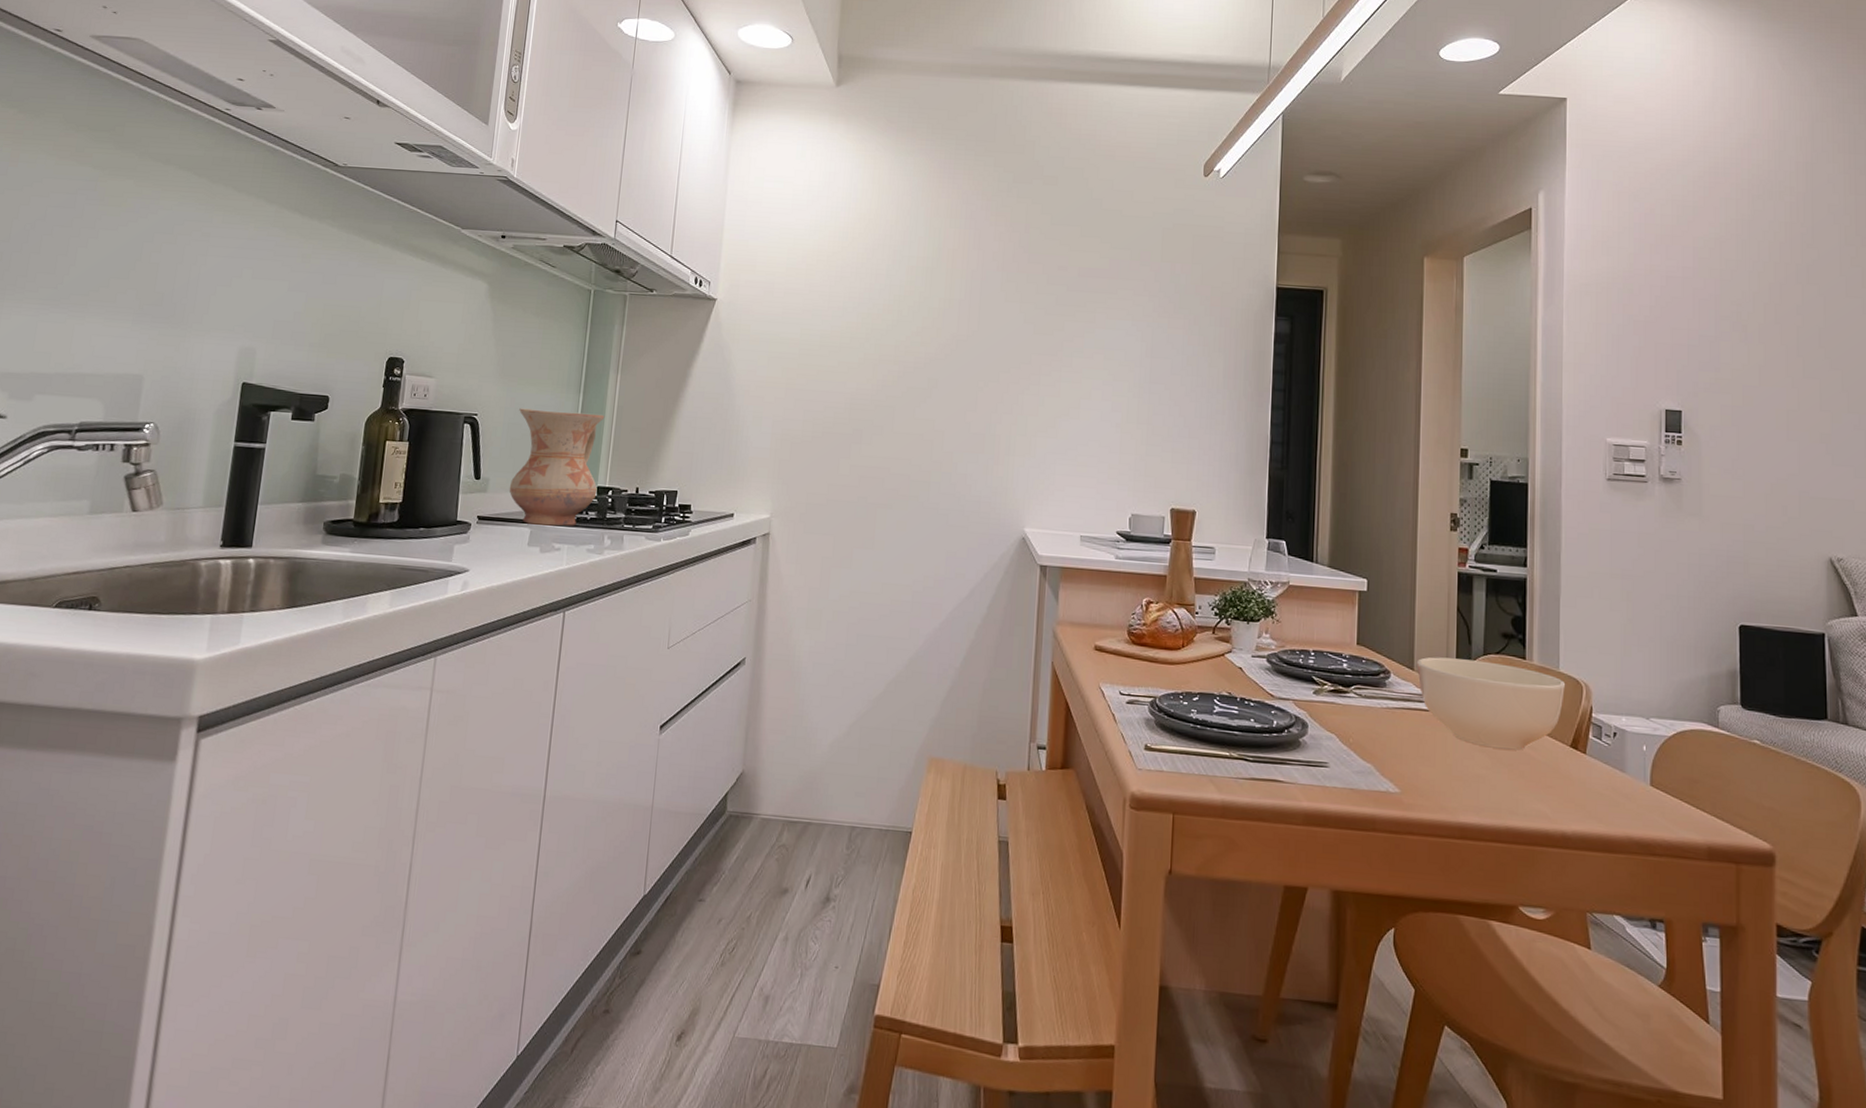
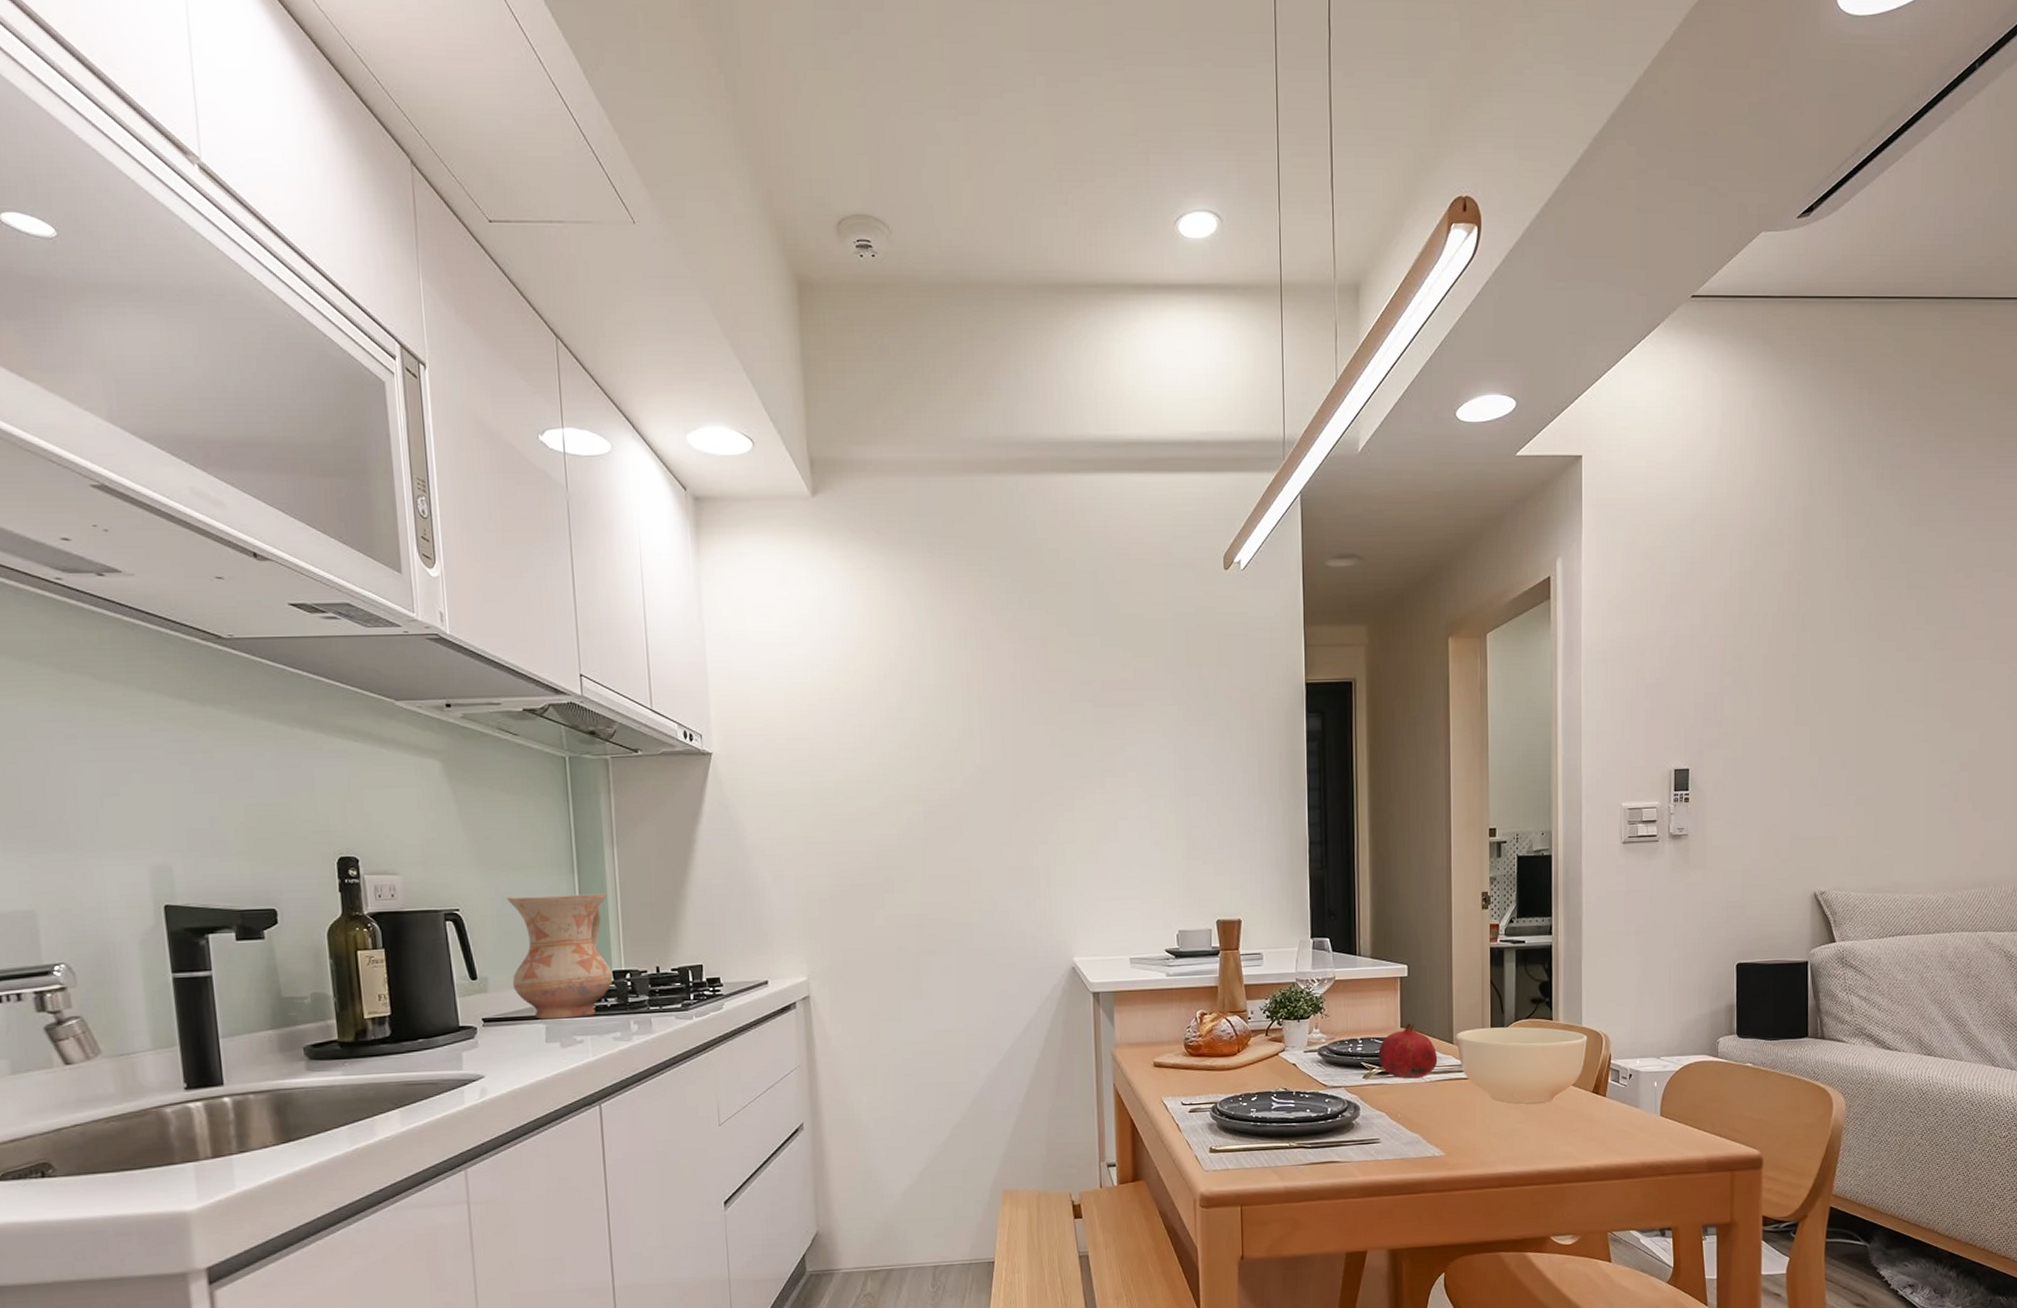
fruit: none [1331,641,1396,703] -> present [1378,1023,1438,1079]

